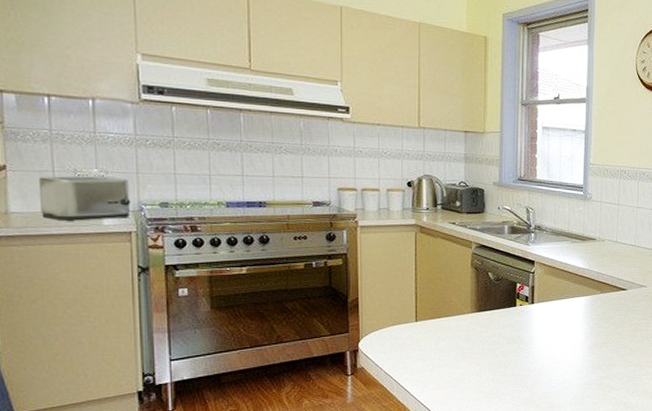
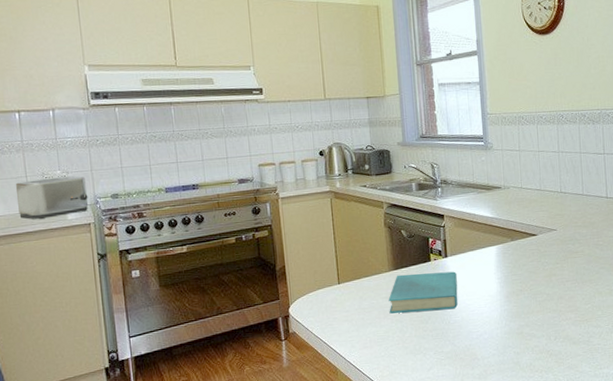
book: none [467,317,542,356] -> present [388,271,458,314]

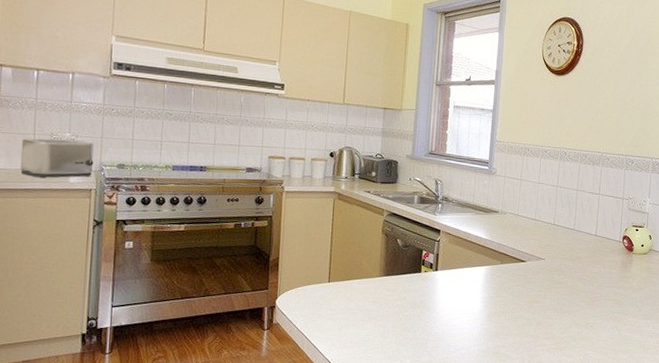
book: present [388,271,458,314] -> none [373,281,444,321]

